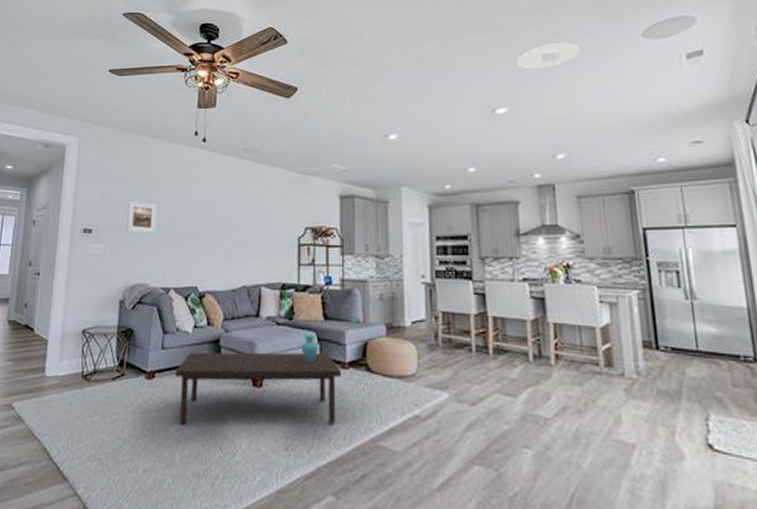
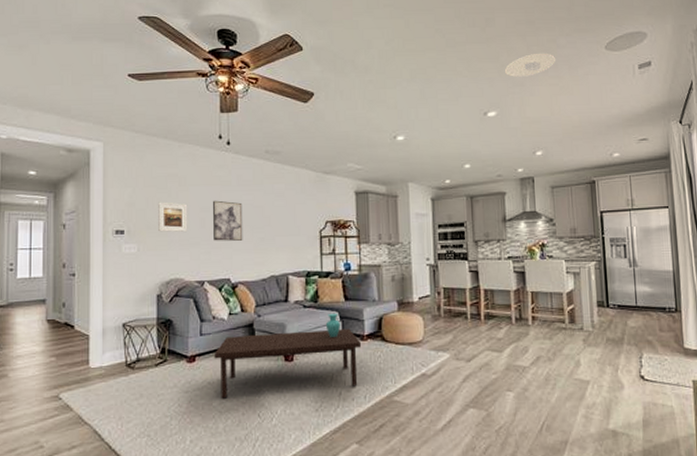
wall art: none [183,200,215,245] -> present [213,200,243,241]

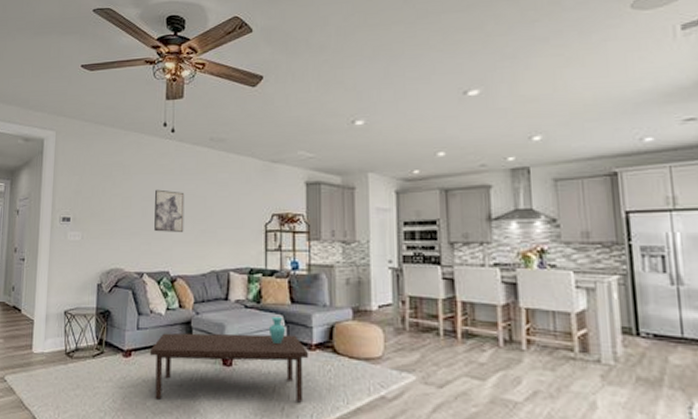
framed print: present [158,202,188,233] -> none [102,190,131,222]
recessed light: present [505,53,556,77] -> none [491,17,561,48]

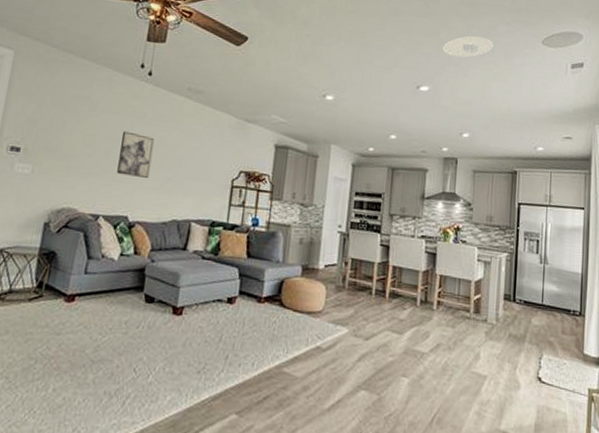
coffee table: present [149,316,309,403] -> none [95,268,258,352]
recessed light: none [491,17,561,48] -> present [443,36,494,58]

